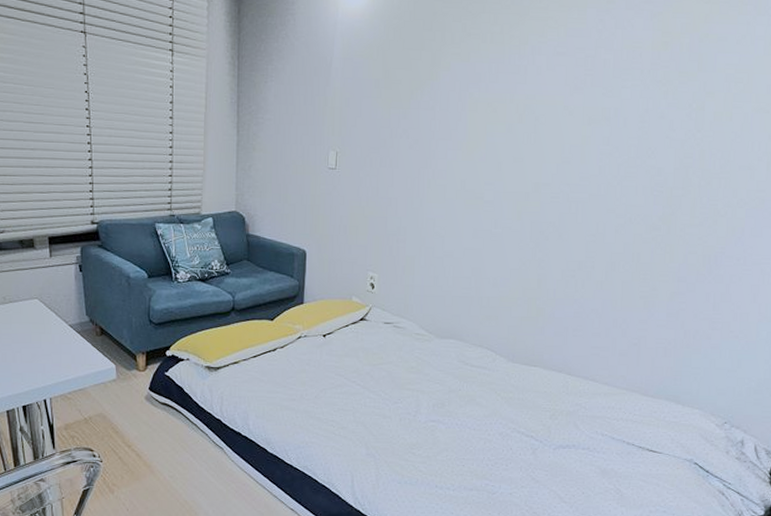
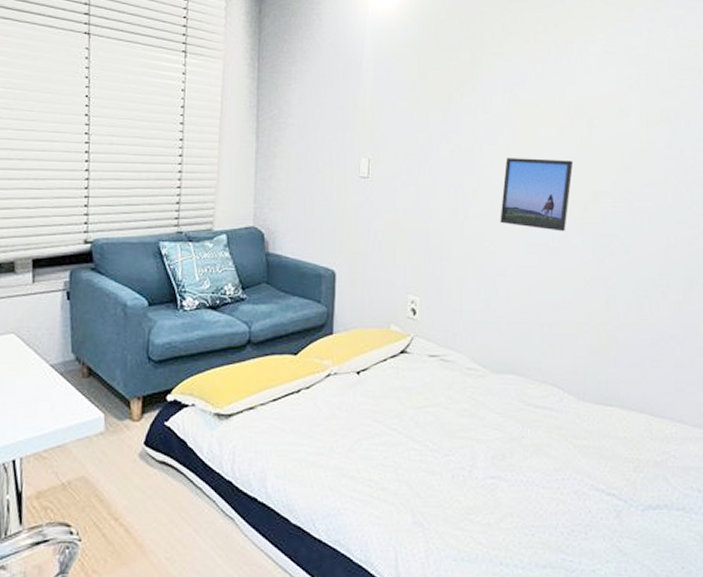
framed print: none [450,152,519,219] -> present [500,158,574,232]

